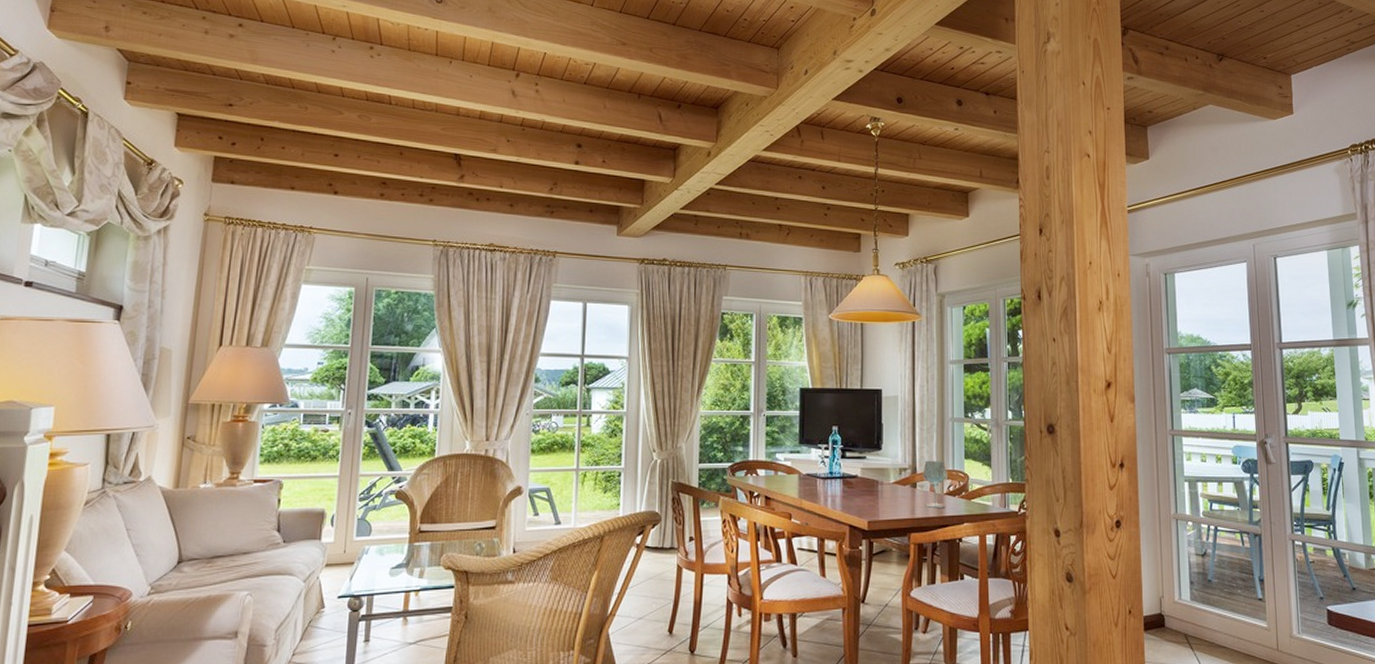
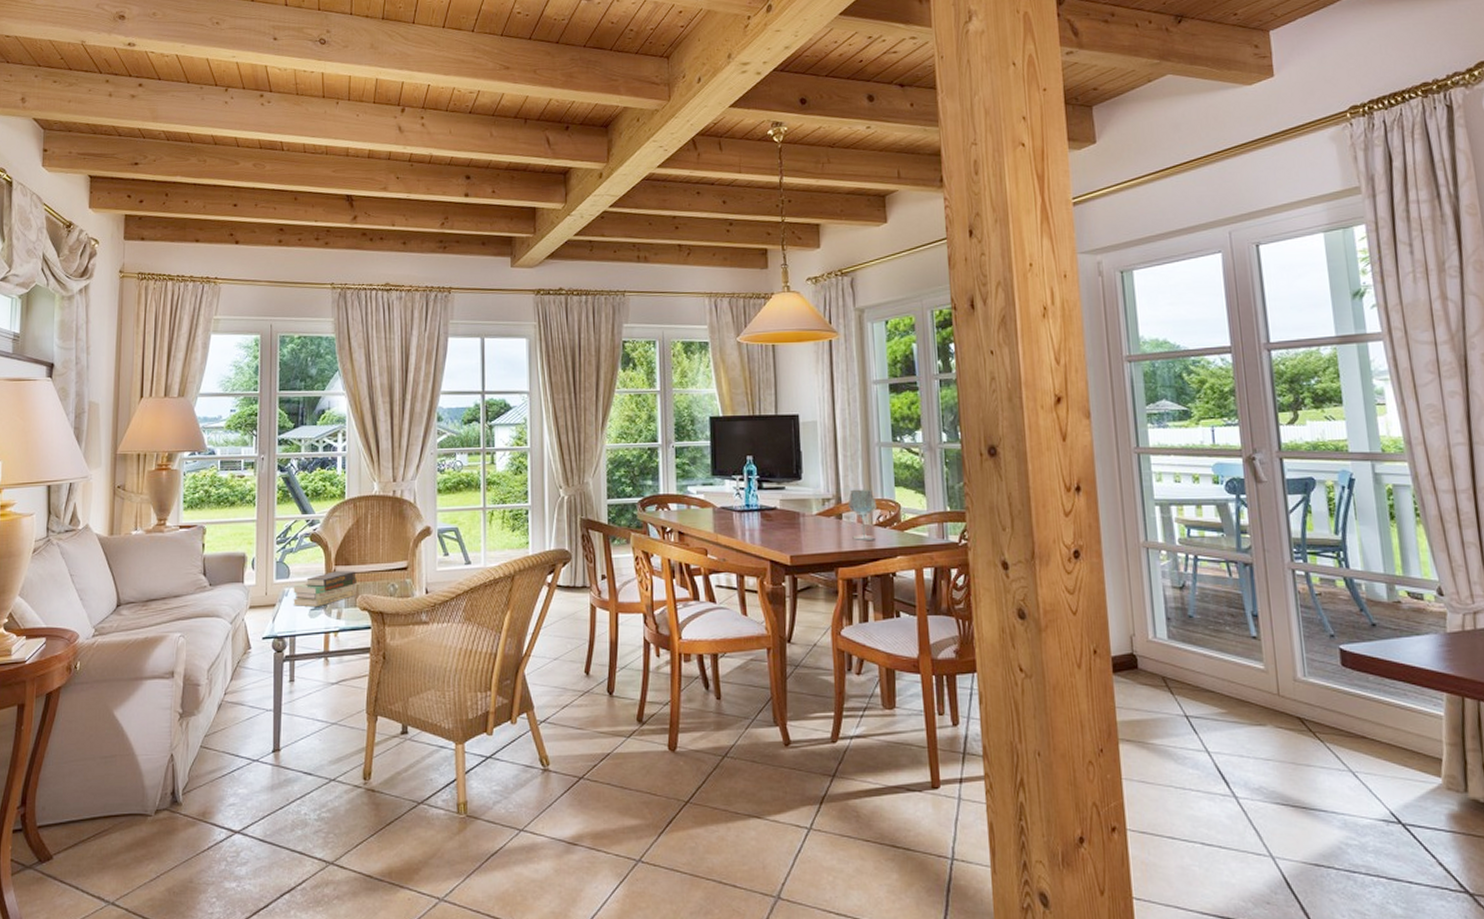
books: none [373,529,442,566] -> present [293,571,357,607]

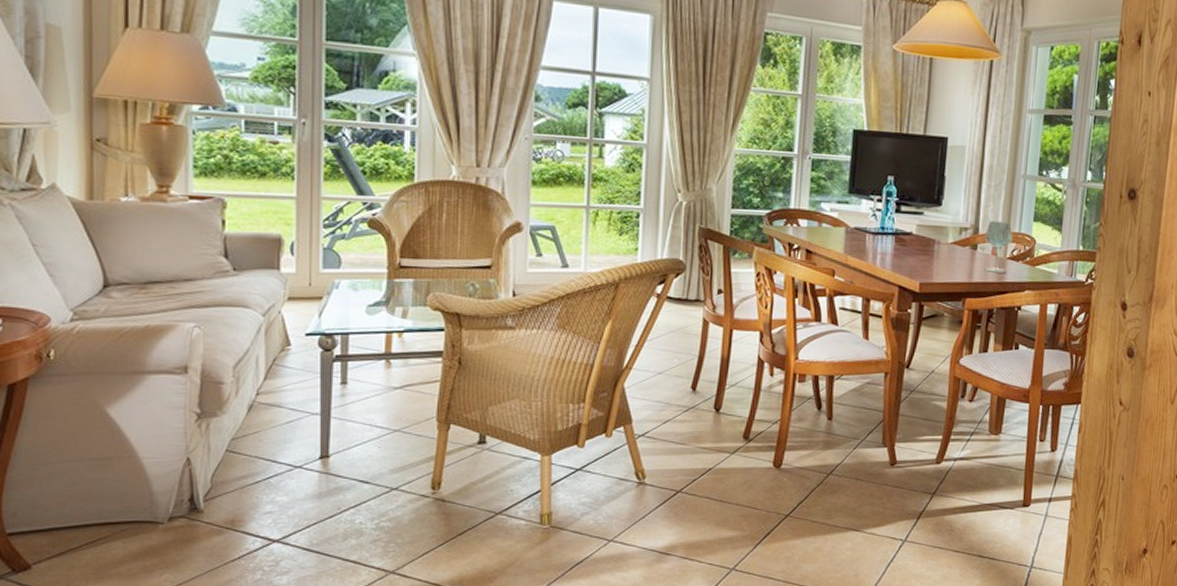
books: present [293,571,357,607] -> none [346,264,427,304]

